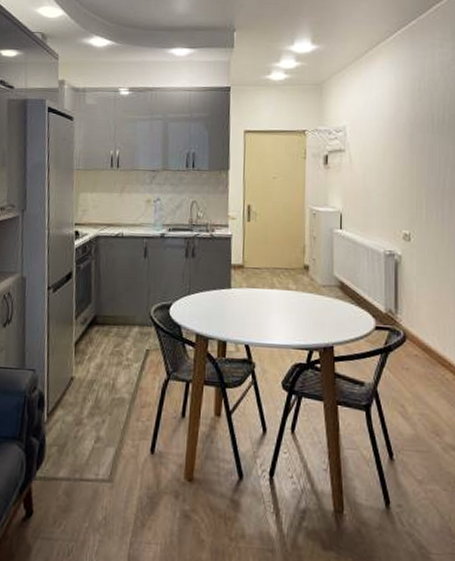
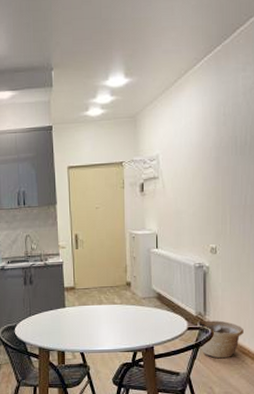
basket: none [387,318,443,370] -> present [197,320,244,359]

